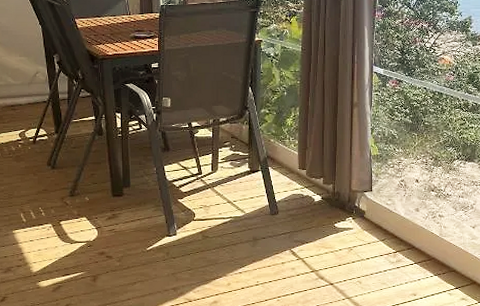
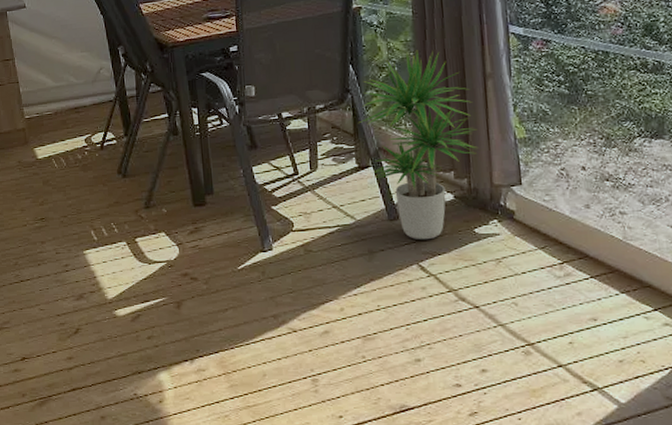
potted plant: none [252,79,343,230] -> present [357,50,479,239]

